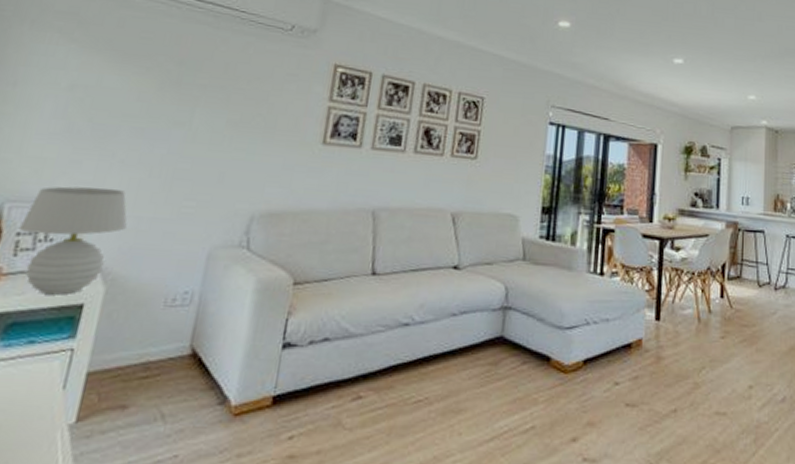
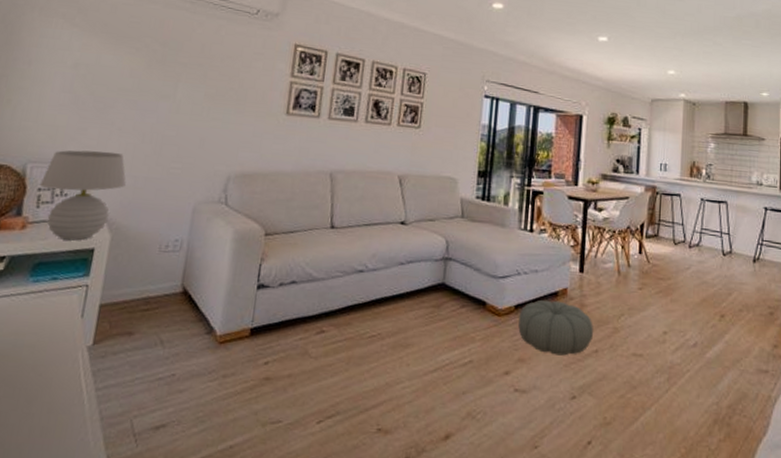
pouf: none [587,352,671,417] -> present [518,299,593,356]

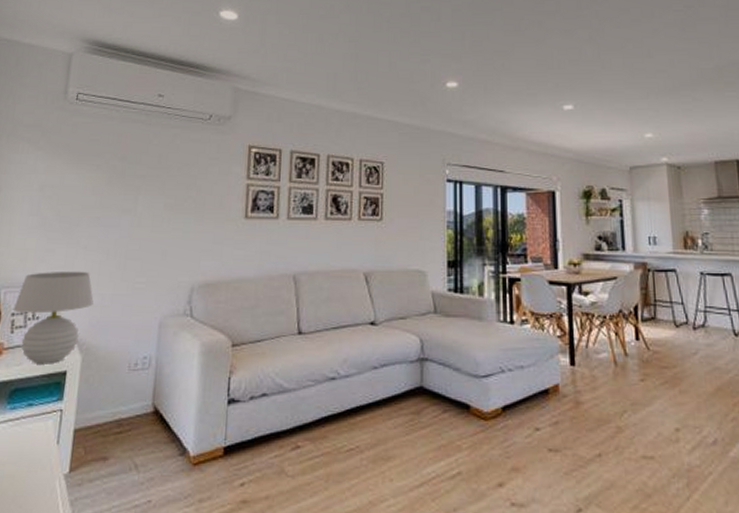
pouf: present [518,299,593,356] -> none [508,399,594,462]

